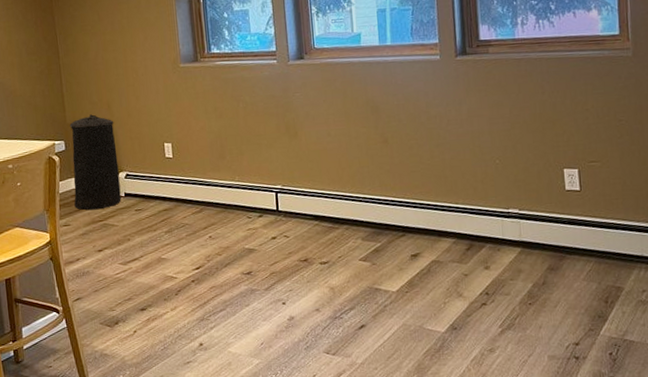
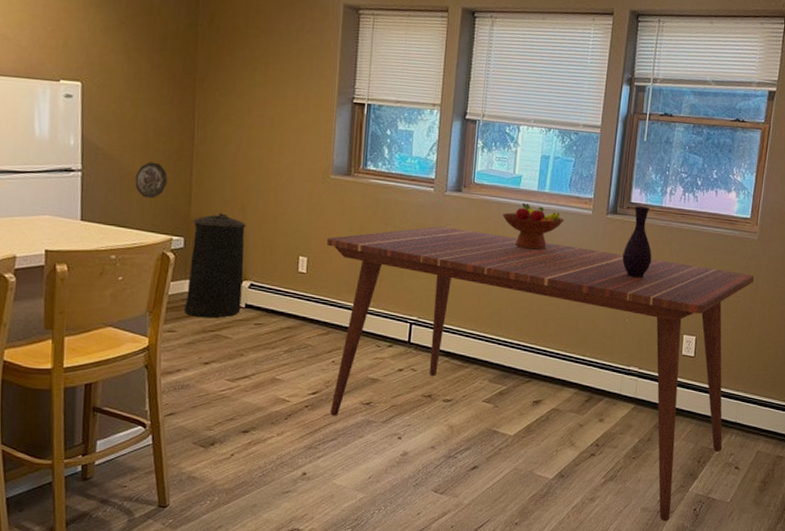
decorative plate: none [17,79,43,111] -> present [135,162,167,199]
dining table: none [185,94,637,369] -> present [326,226,755,522]
fruit bowl: none [347,59,412,104] -> present [502,202,565,250]
vase: none [480,41,514,117] -> present [622,205,652,279]

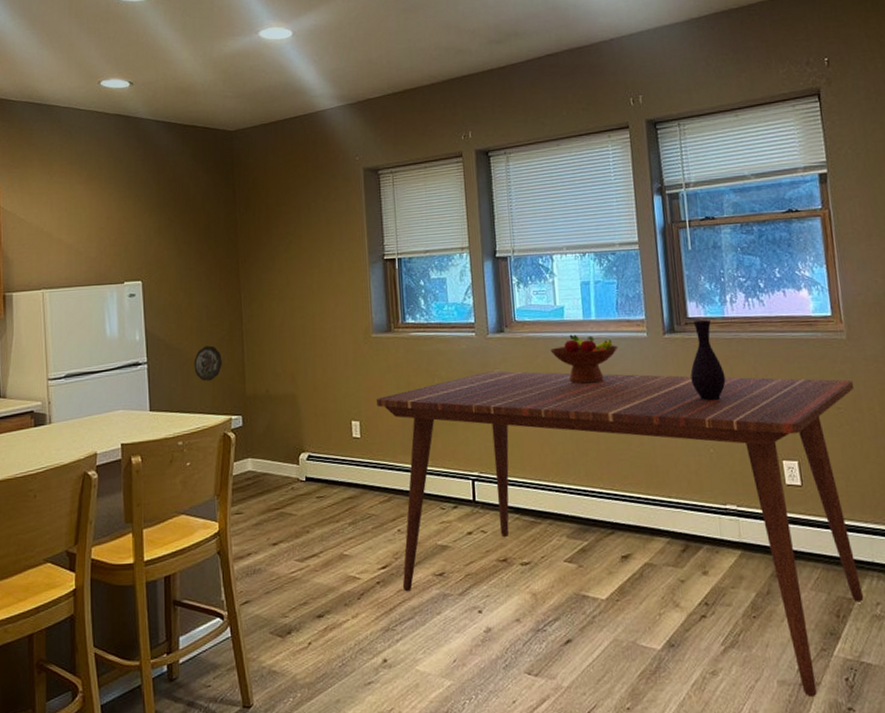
trash can: present [184,213,246,318] -> none [249,387,302,496]

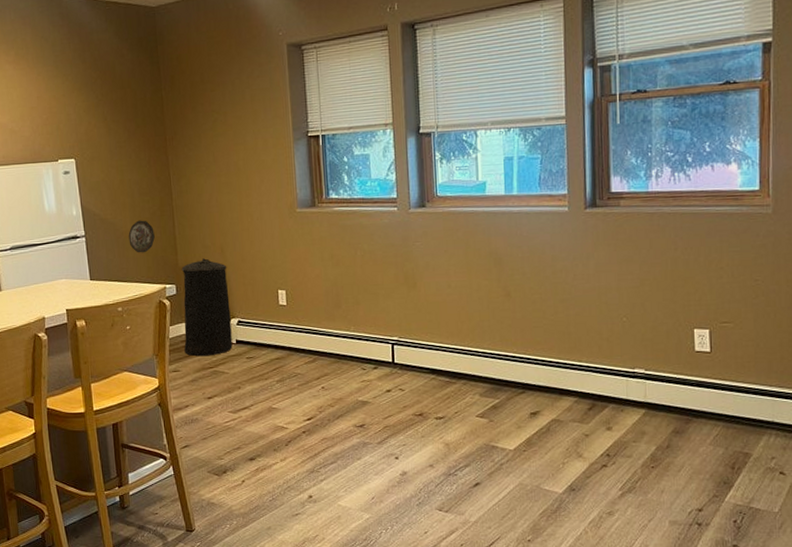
trash can: none [249,387,302,496] -> present [181,258,233,357]
dining table: present [376,371,864,698] -> none [301,244,775,536]
fruit bowl: present [550,334,618,384] -> none [470,209,539,256]
vase: present [690,319,726,401] -> none [609,194,644,273]

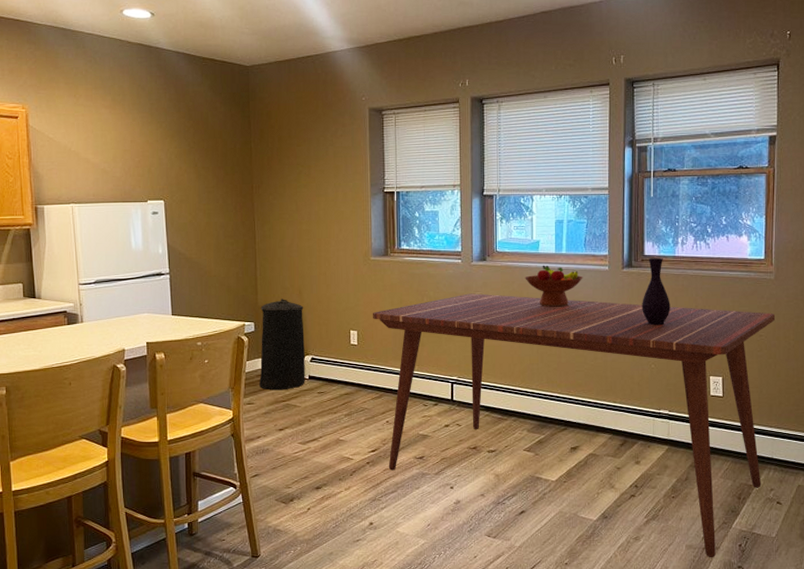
decorative plate: present [128,220,155,253] -> none [211,261,237,292]
dining table: none [301,244,775,536] -> present [372,293,776,558]
fruit bowl: none [470,209,539,256] -> present [525,265,583,307]
vase: none [609,194,644,273] -> present [642,257,671,326]

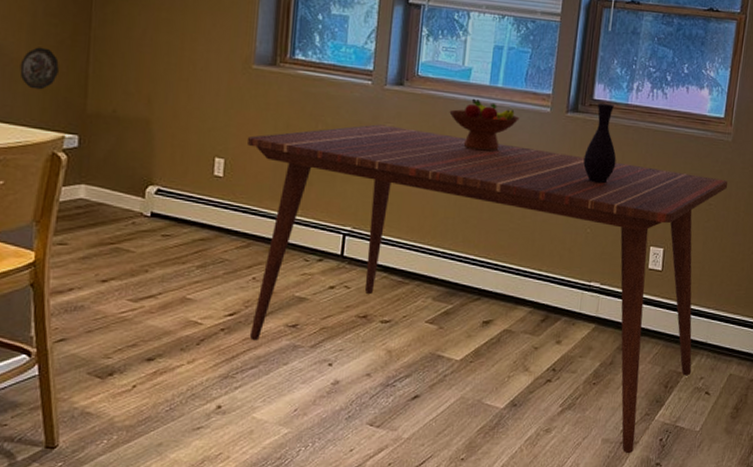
decorative plate: none [211,261,237,292] -> present [20,47,59,90]
trash can: present [259,299,305,390] -> none [78,107,153,229]

